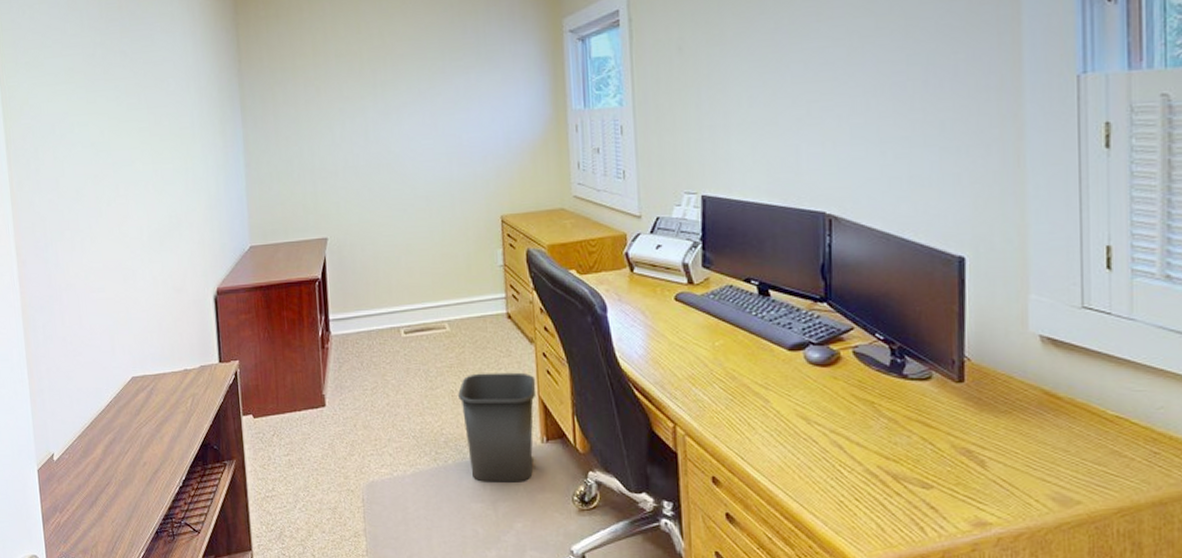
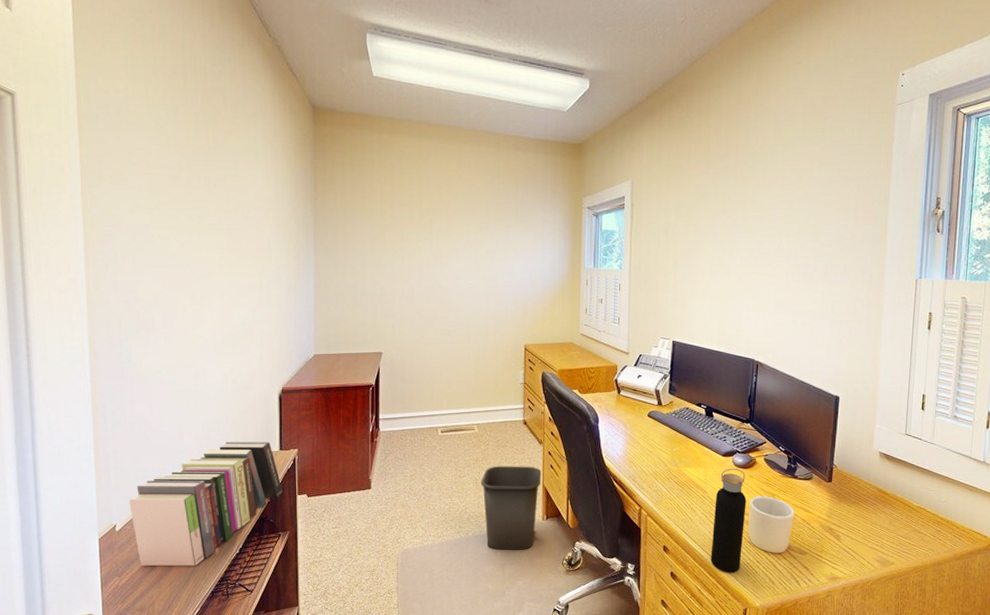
books: none [65,353,227,501] -> present [129,441,284,566]
water bottle: none [782,366,832,514] -> present [710,468,747,572]
mug: none [834,403,908,487] -> present [747,495,795,553]

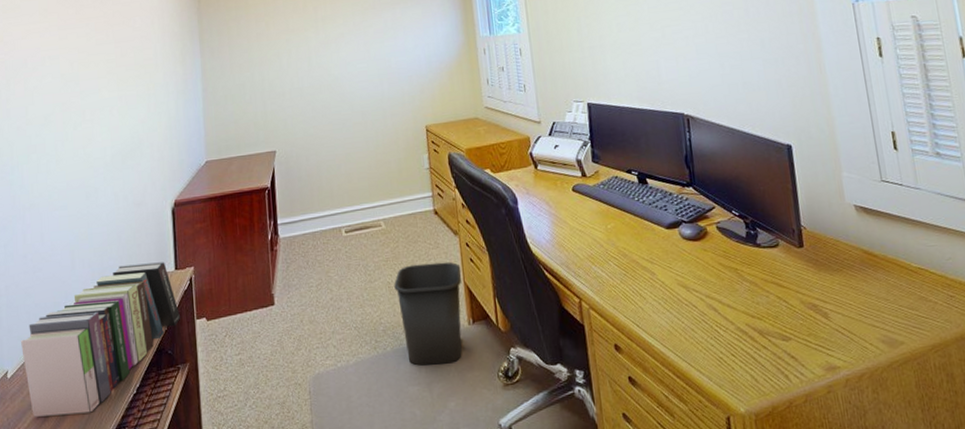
water bottle: present [710,468,747,572] -> none [667,241,712,372]
mug: present [747,495,795,553] -> none [708,271,768,343]

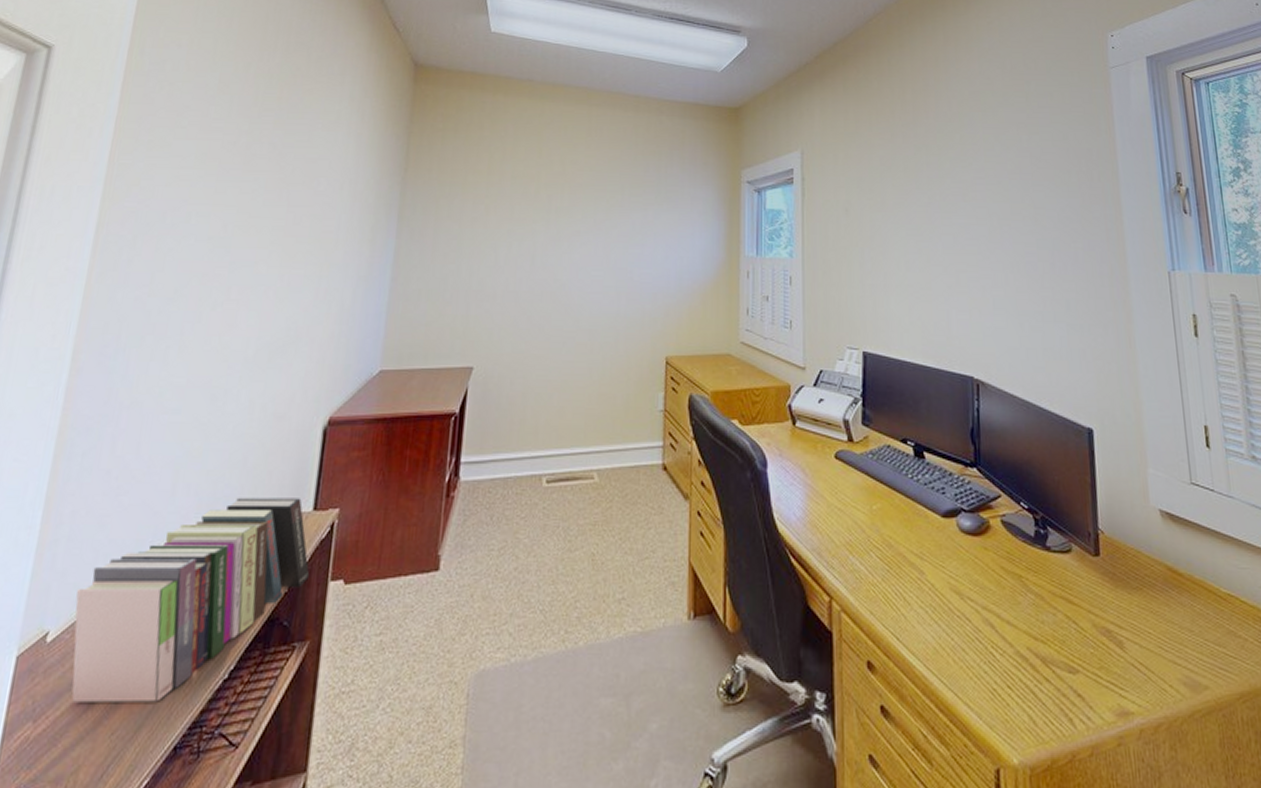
waste bin: present [394,261,462,366] -> none [599,533,687,670]

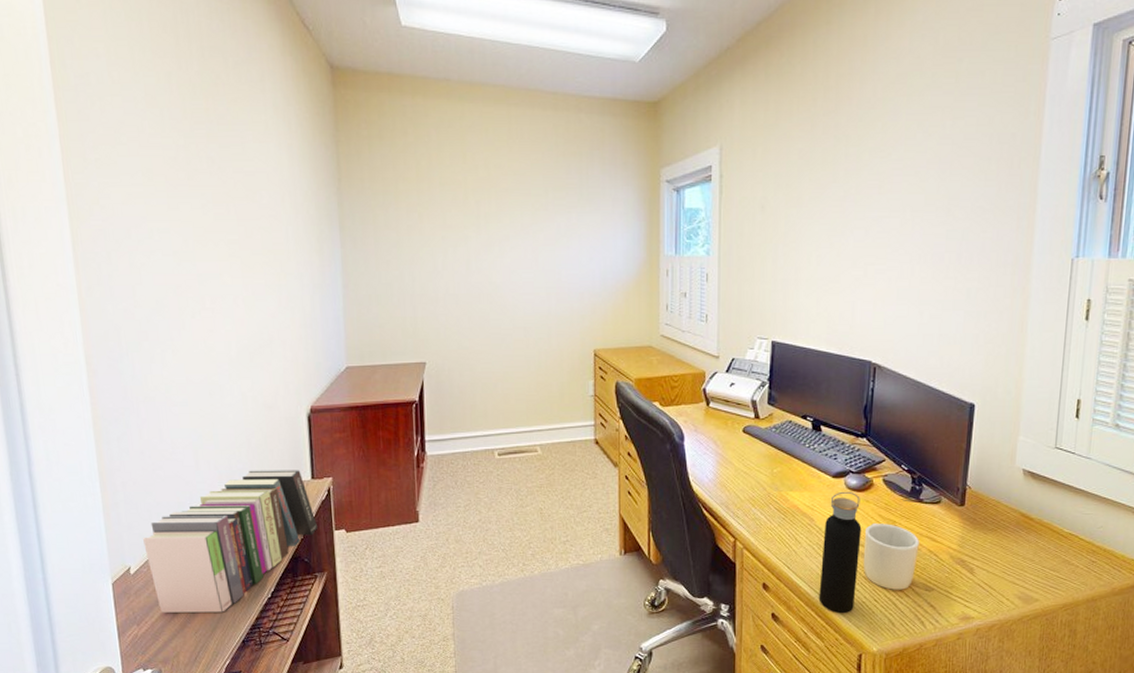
water bottle: none [937,535,984,705] -> present [818,491,862,613]
mug: none [986,577,1054,672] -> present [863,522,919,590]

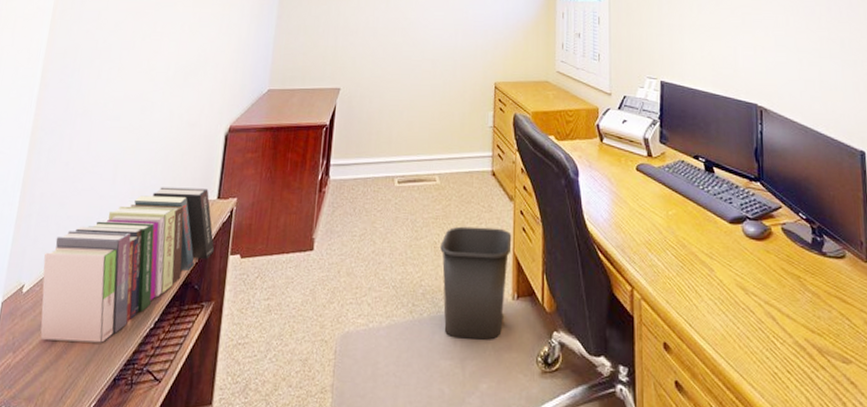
waste bin: none [546,493,618,590] -> present [440,226,512,340]
water bottle: present [818,491,862,613] -> none [725,239,766,386]
mug: present [863,522,919,590] -> none [768,276,829,360]

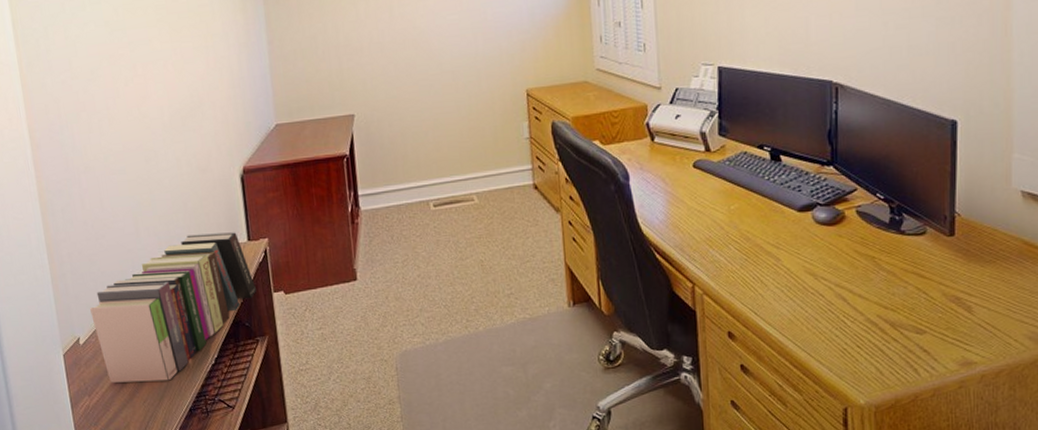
waste bin: present [440,226,512,340] -> none [487,240,563,346]

